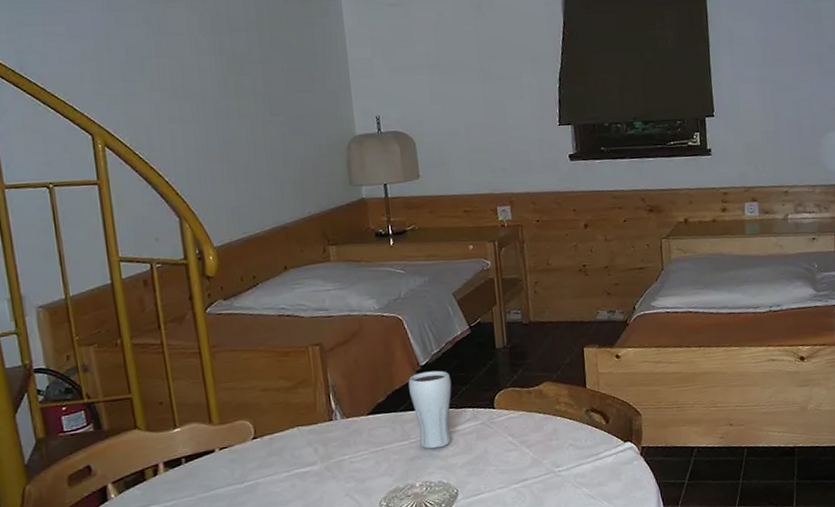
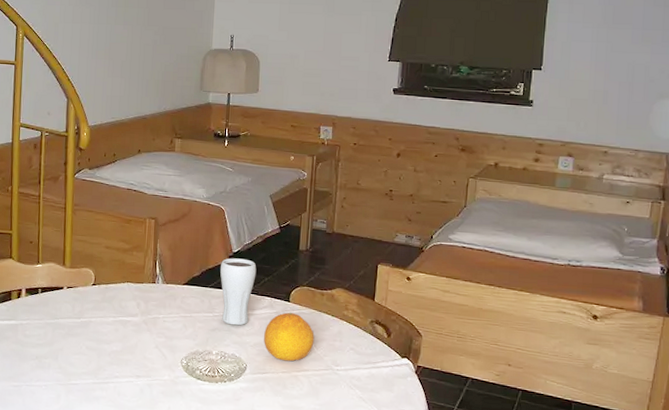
fruit: none [471,419,529,476] -> present [264,312,315,362]

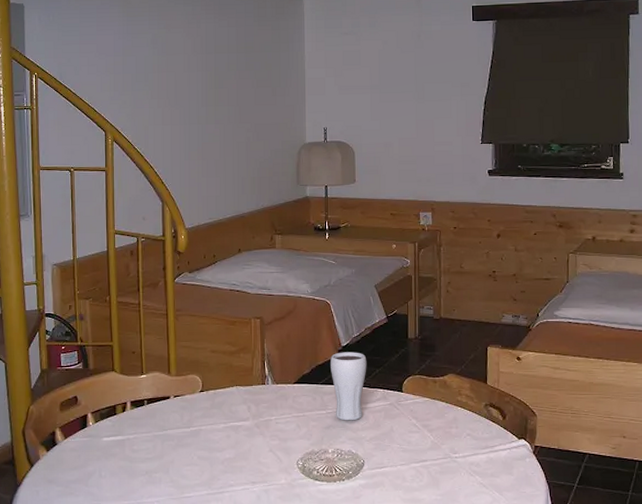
fruit: present [264,312,315,362] -> none [379,402,430,453]

